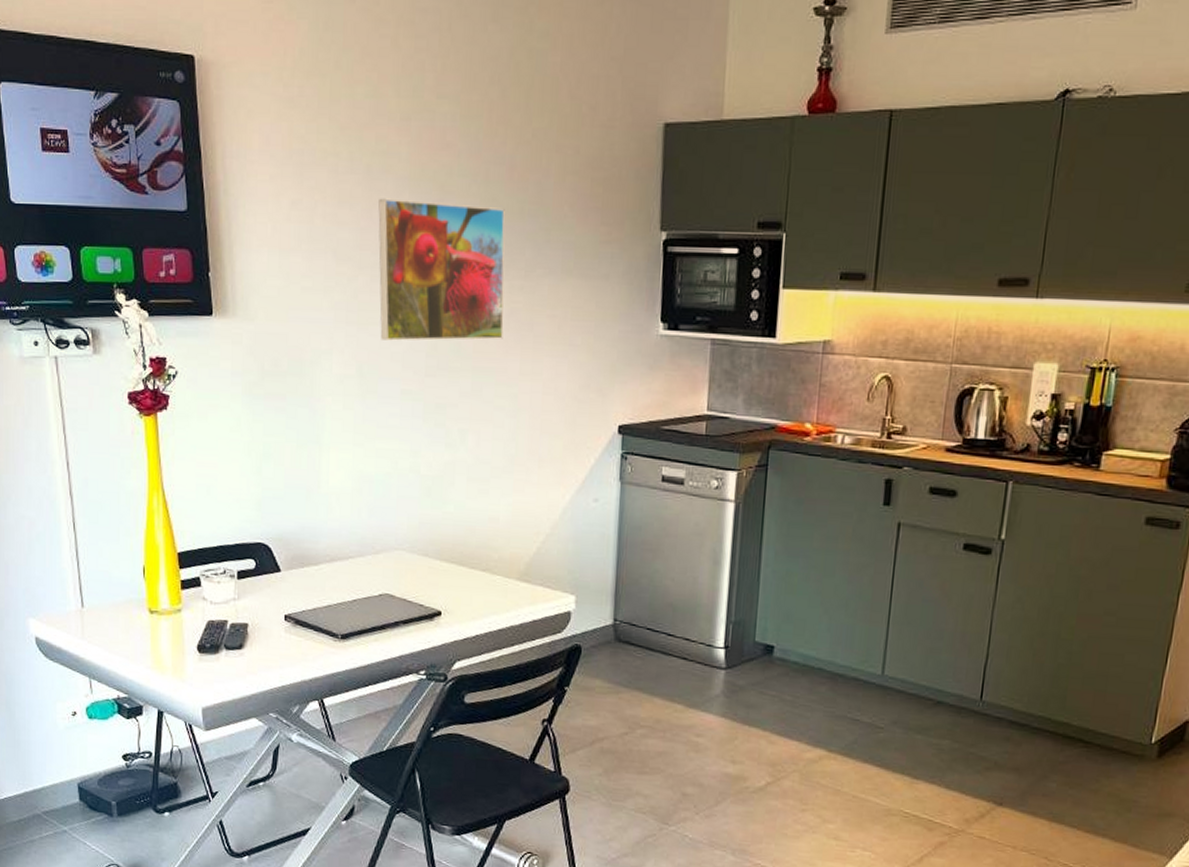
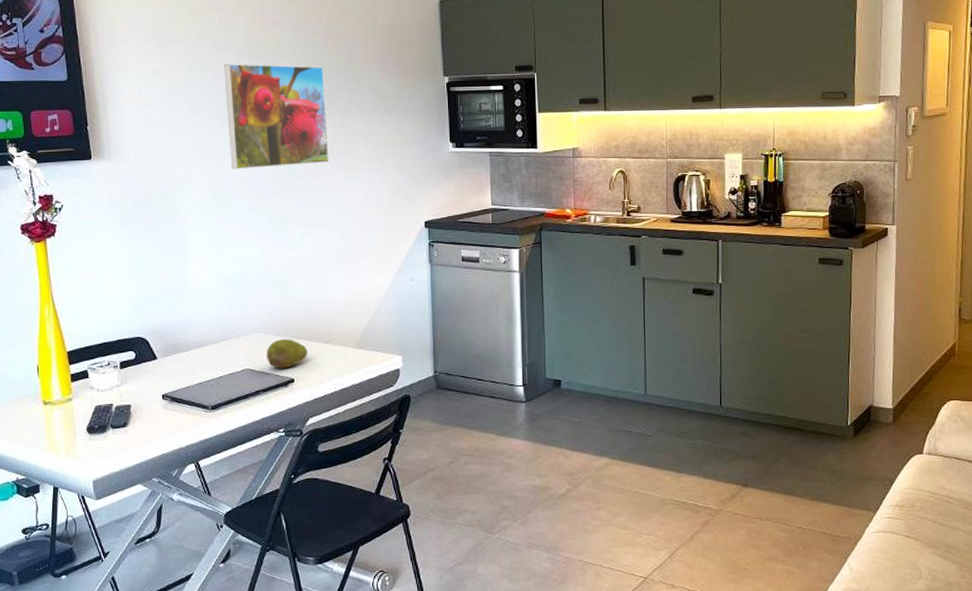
fruit: none [410,561,461,598] -> present [267,339,308,369]

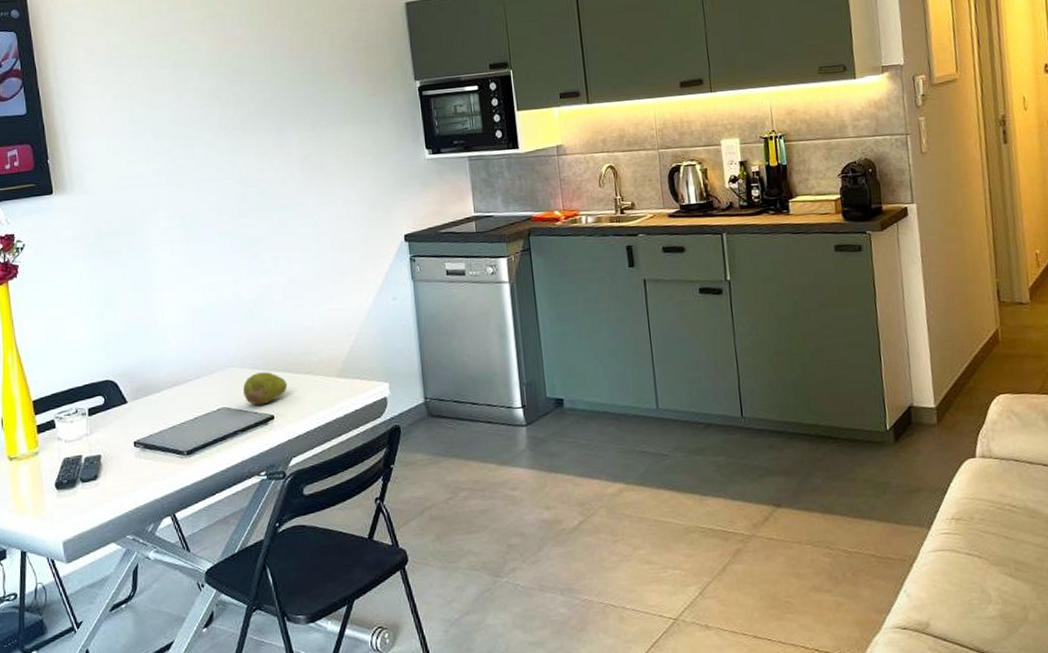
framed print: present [224,63,329,170] -> none [186,79,300,194]

